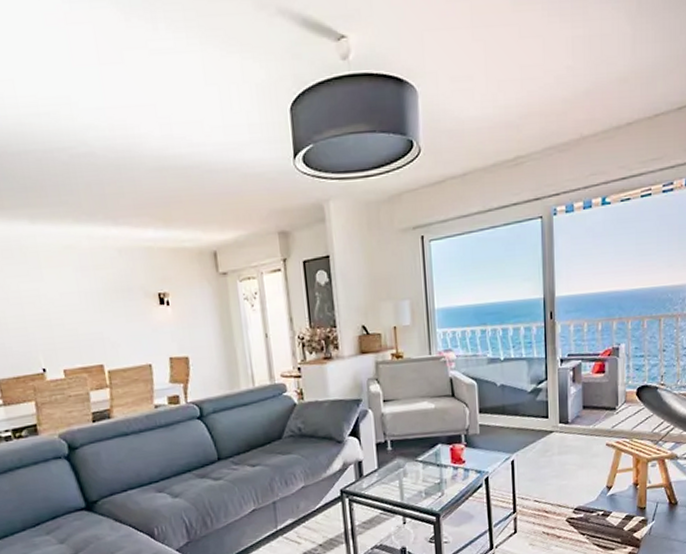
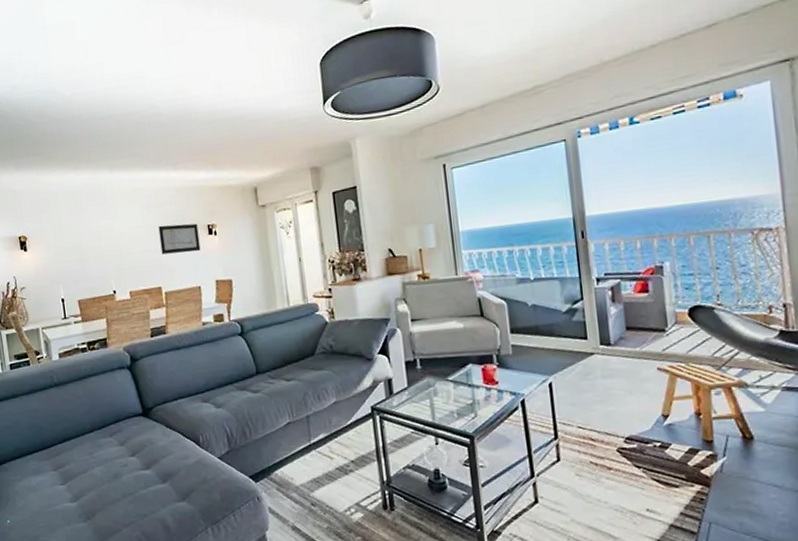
wall art: none [96,291,151,327] -> present [158,223,201,255]

